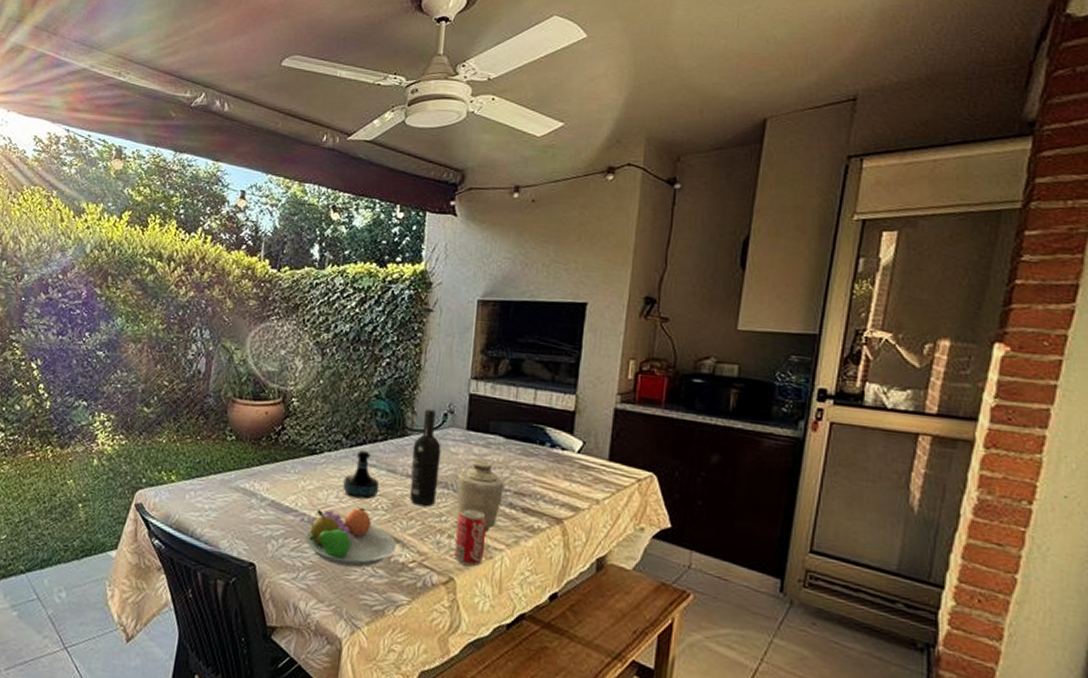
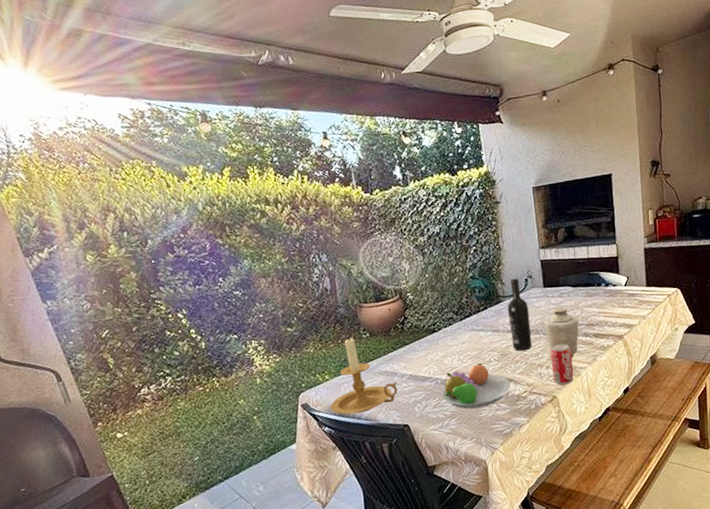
candle holder: none [167,434,254,533] -> present [330,336,398,415]
tequila bottle: present [343,450,380,500] -> none [461,320,489,358]

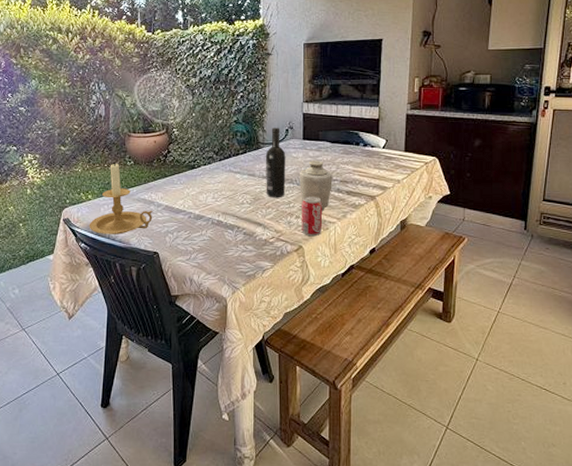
fruit bowl: present [442,362,511,409] -> none [193,203,259,247]

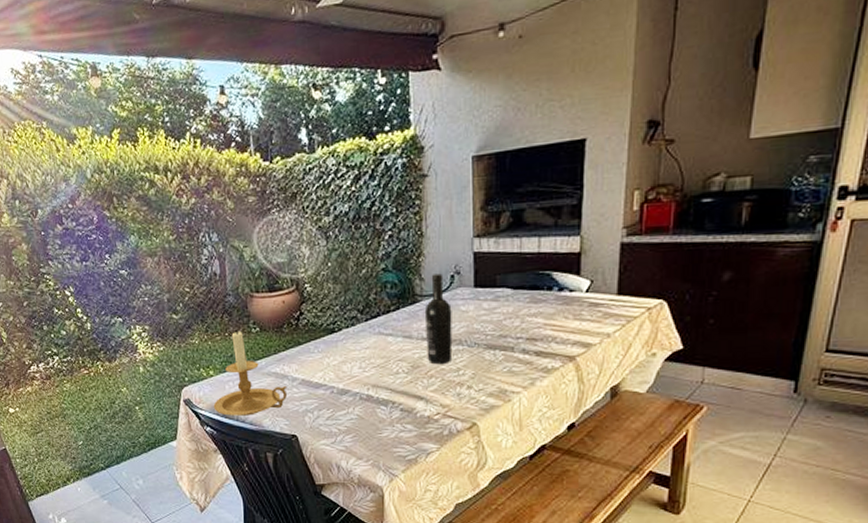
vase: present [300,160,332,212] -> none [471,313,516,380]
beverage can: present [302,196,323,237] -> none [475,360,503,411]

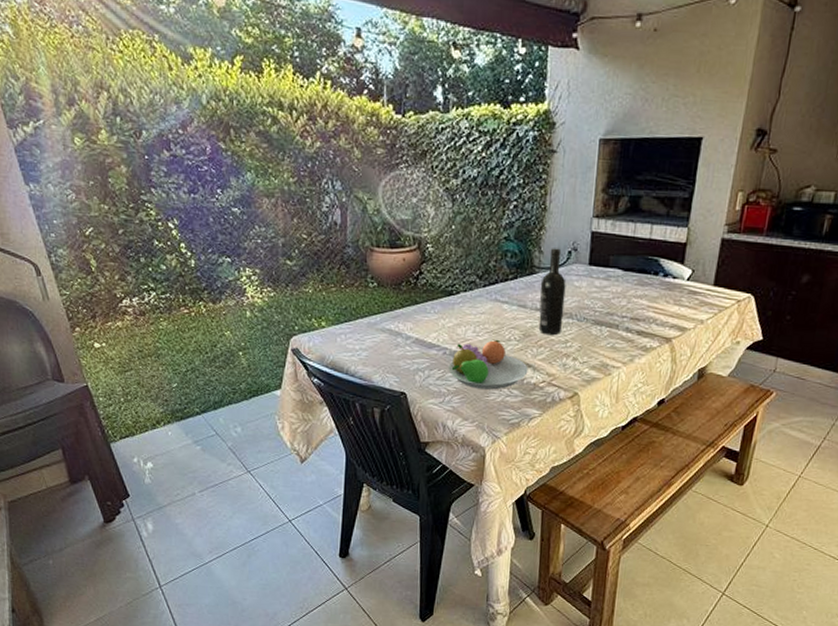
candle holder: present [213,329,288,416] -> none [323,282,401,370]
fruit bowl: none [337,373,420,426] -> present [448,339,528,390]

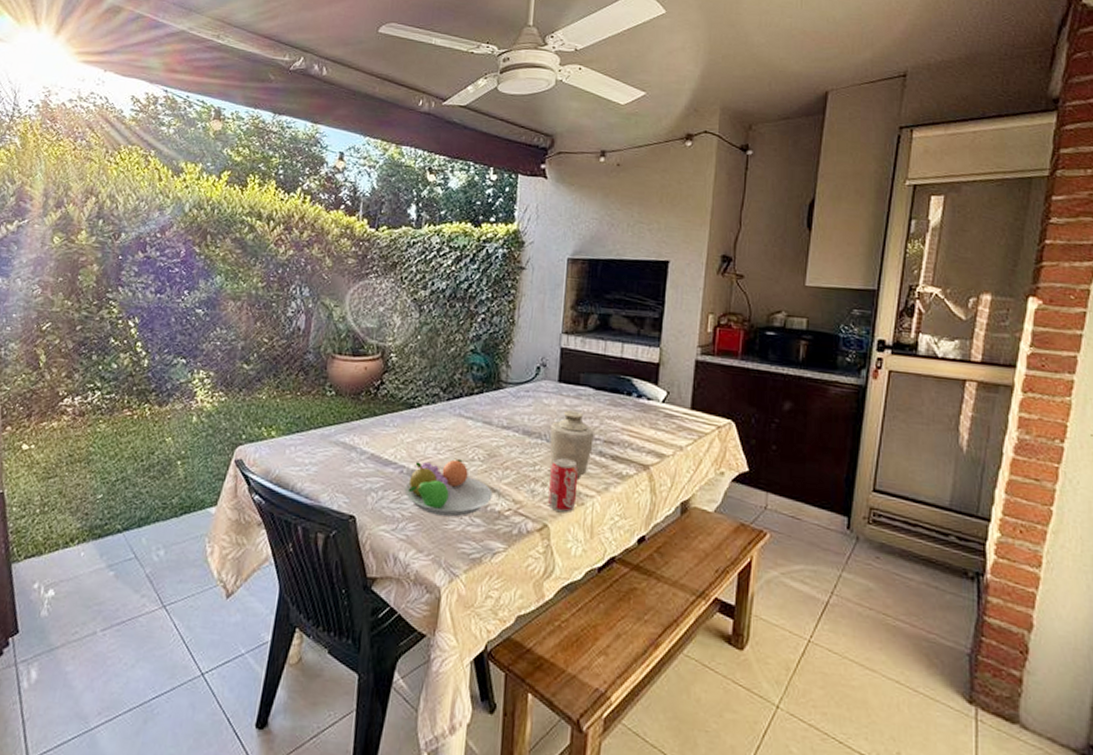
wine bottle: present [539,248,566,336] -> none [505,362,535,457]
beverage can: none [578,335,607,383] -> present [548,458,579,513]
vase: none [580,291,622,354] -> present [549,410,594,481]

